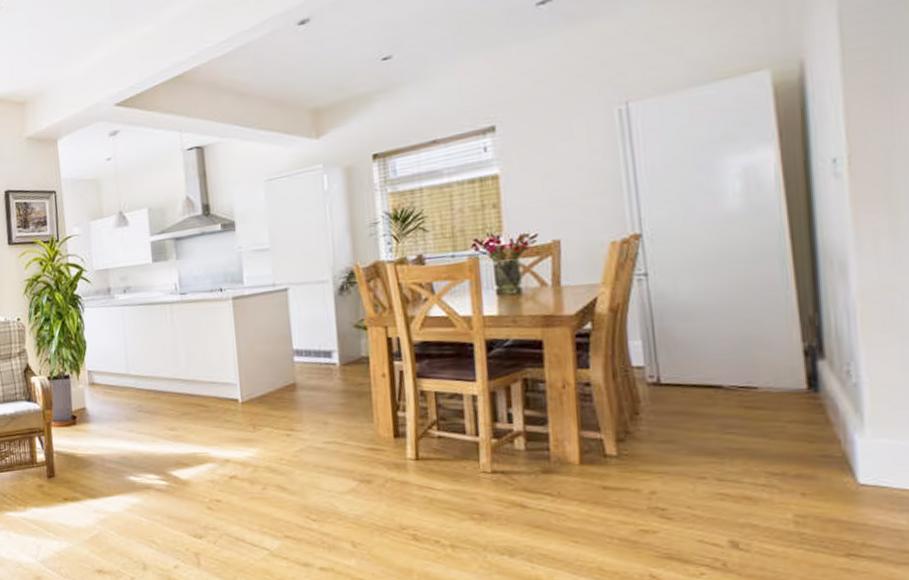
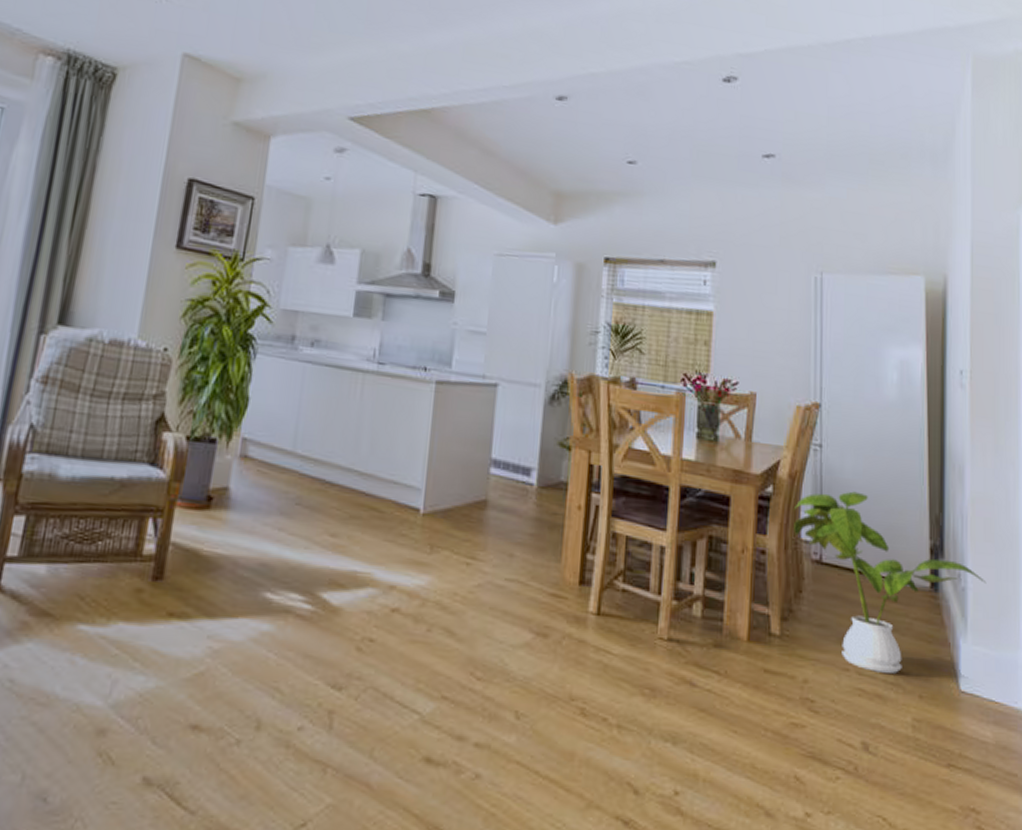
house plant: none [620,310,890,477] -> present [794,491,987,673]

